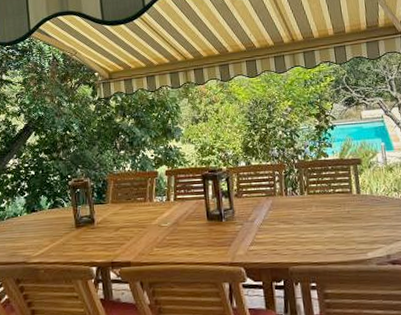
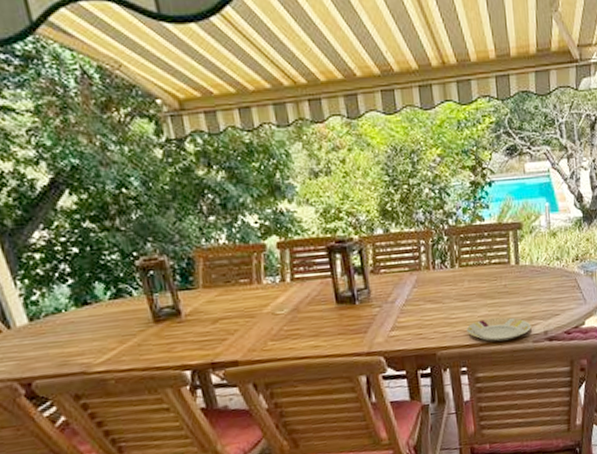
plate: none [314,239,375,262] -> present [466,317,531,342]

